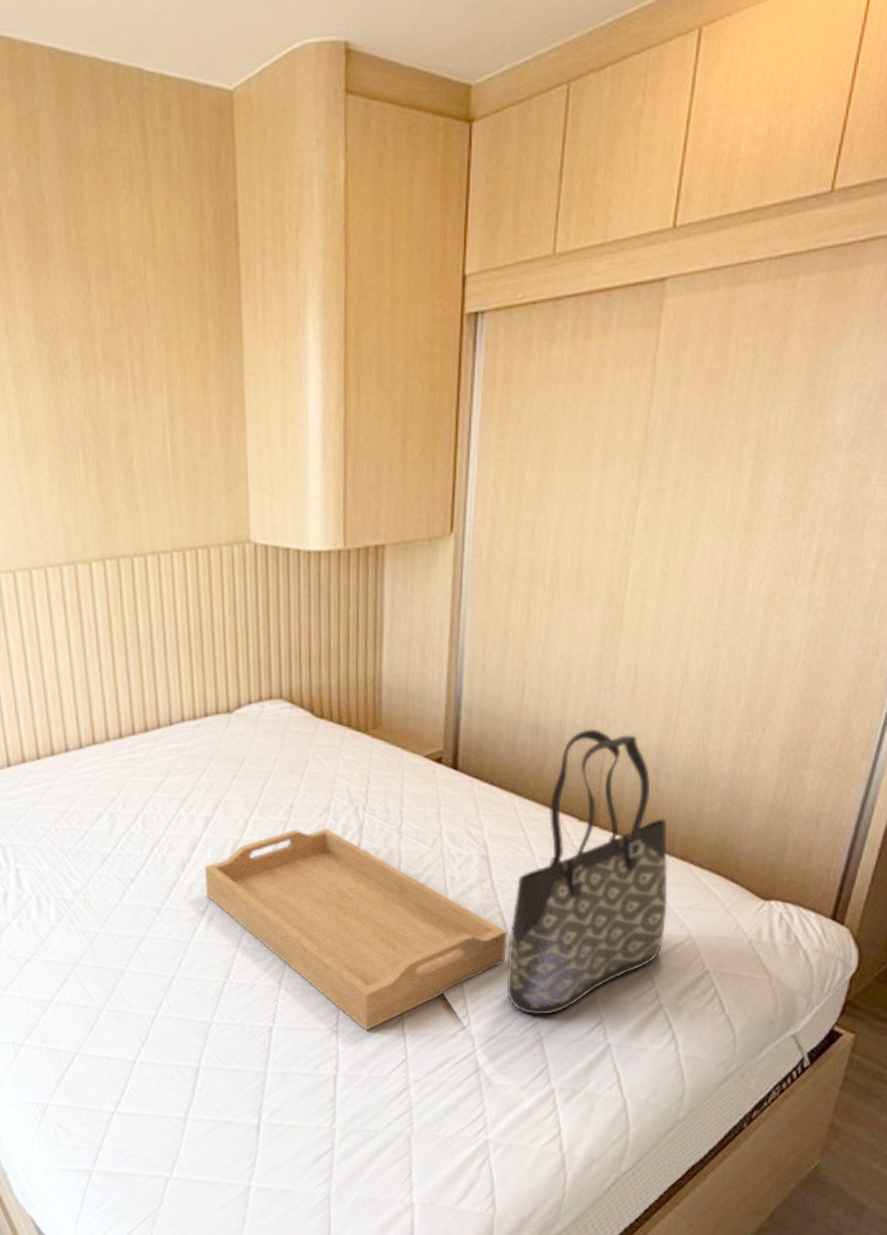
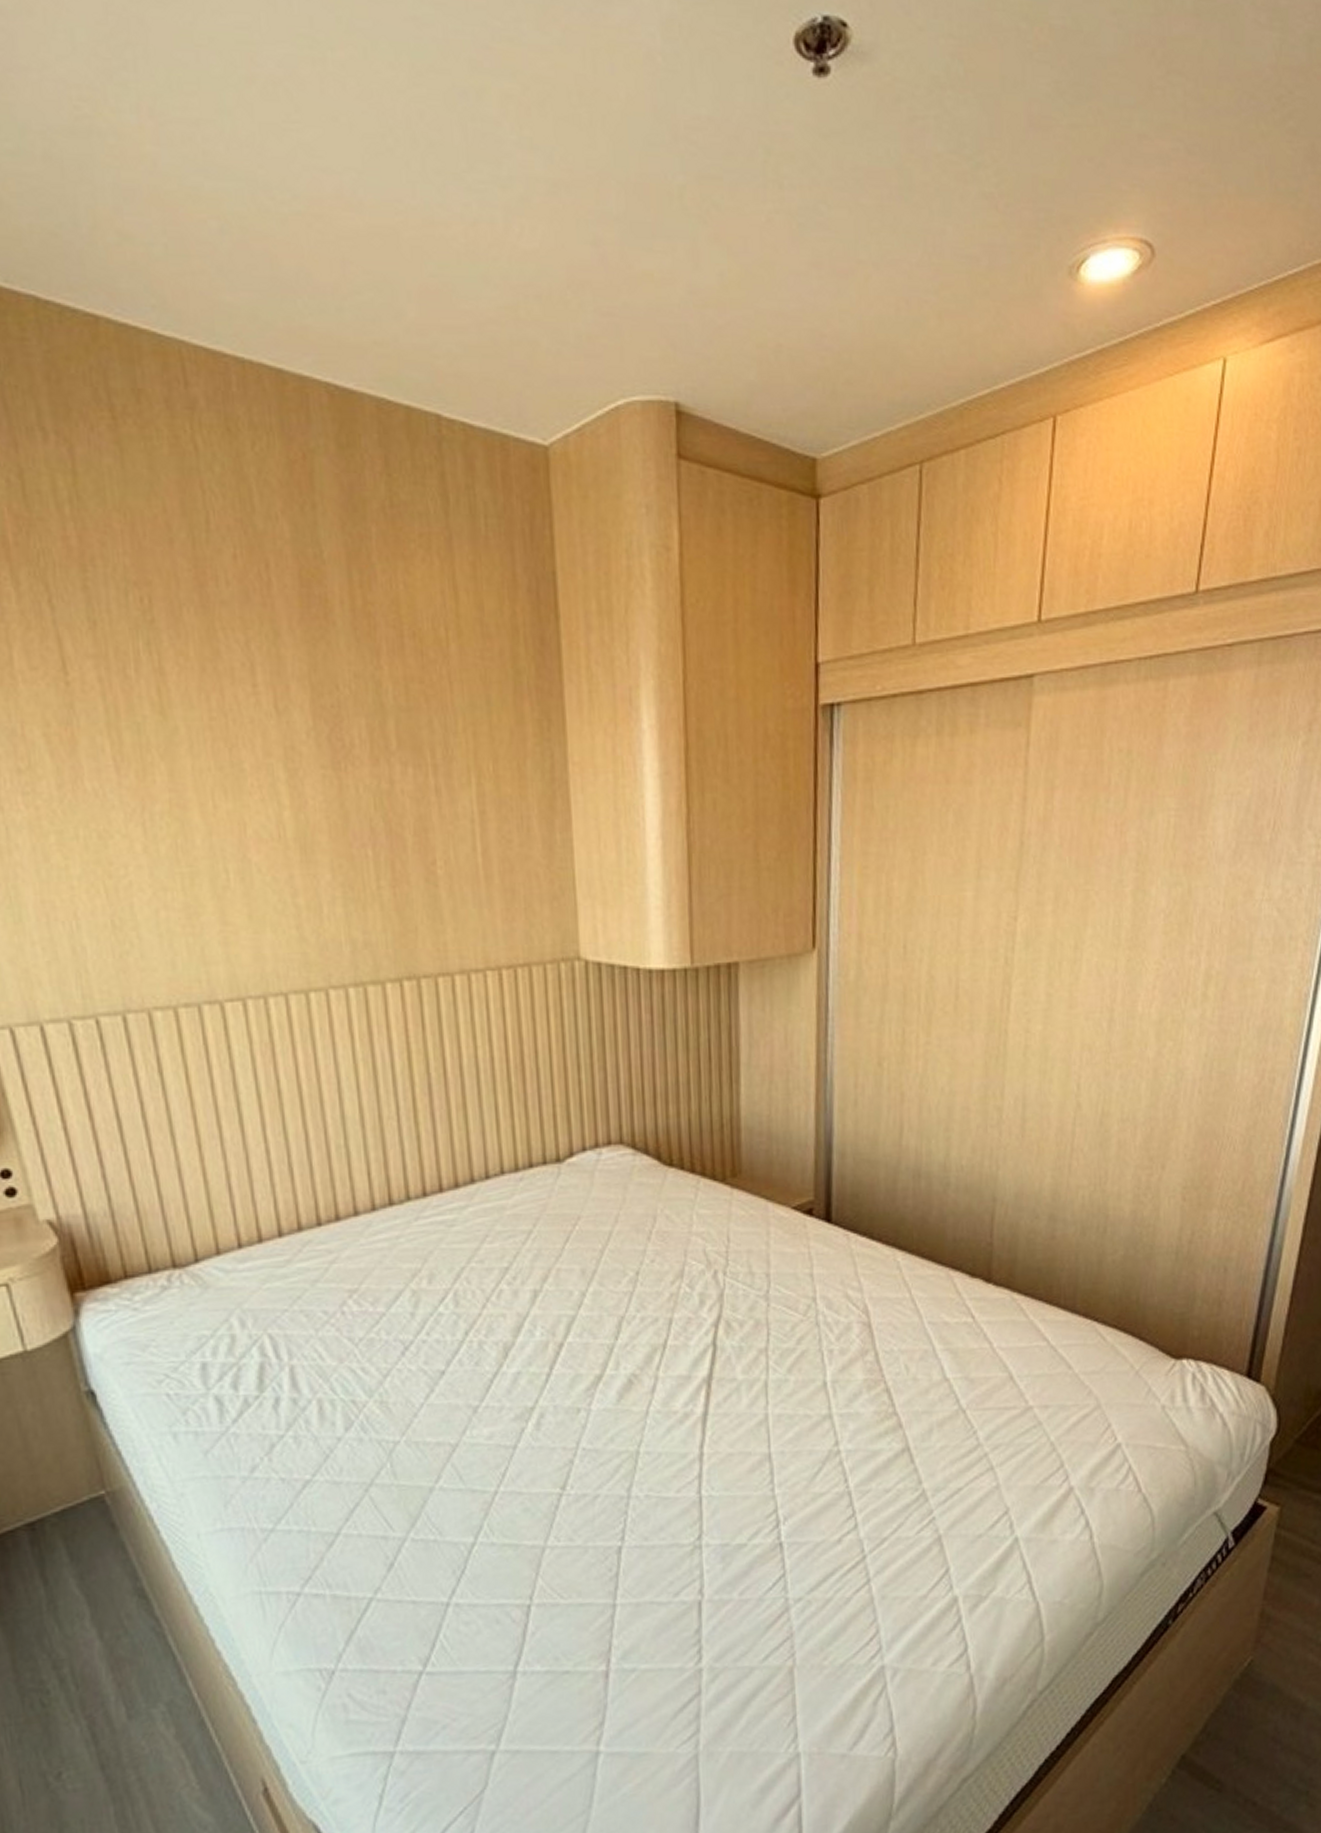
serving tray: present [204,828,507,1031] -> none [532,1297,896,1544]
tote bag: present [506,728,668,1015] -> none [896,1170,1073,1510]

